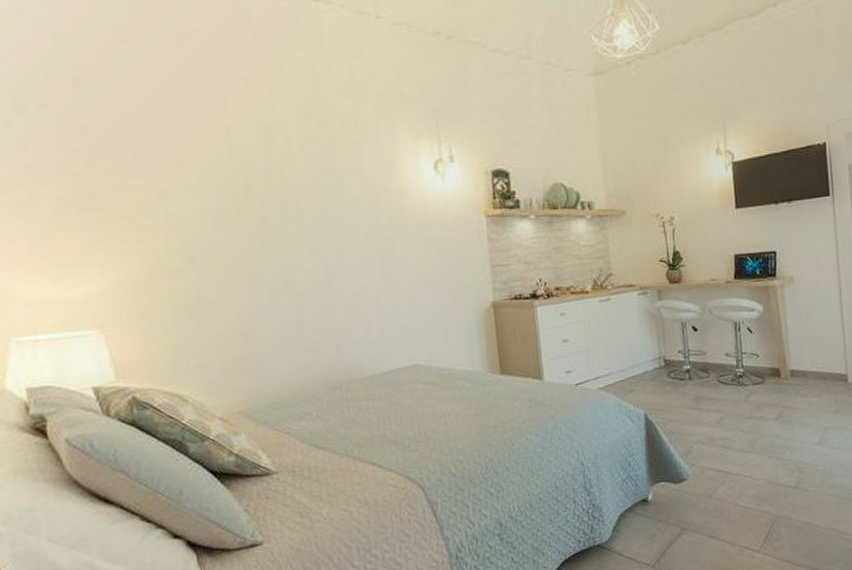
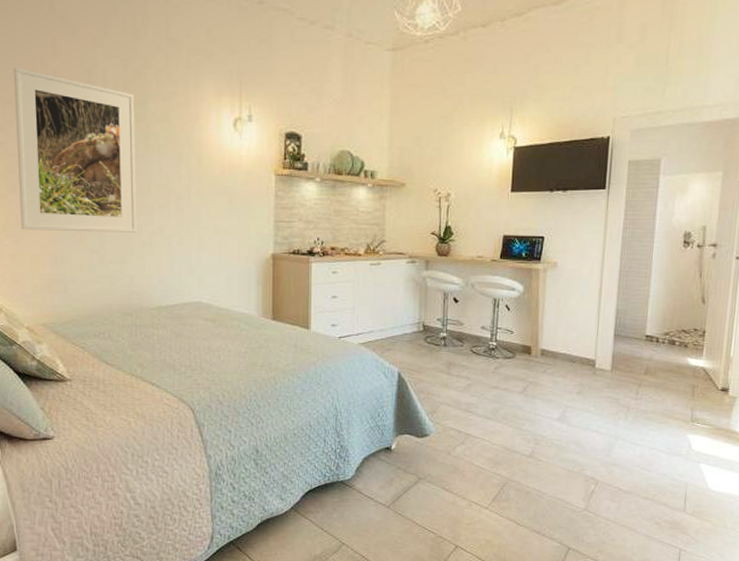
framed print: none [180,128,339,308] -> present [14,68,137,232]

